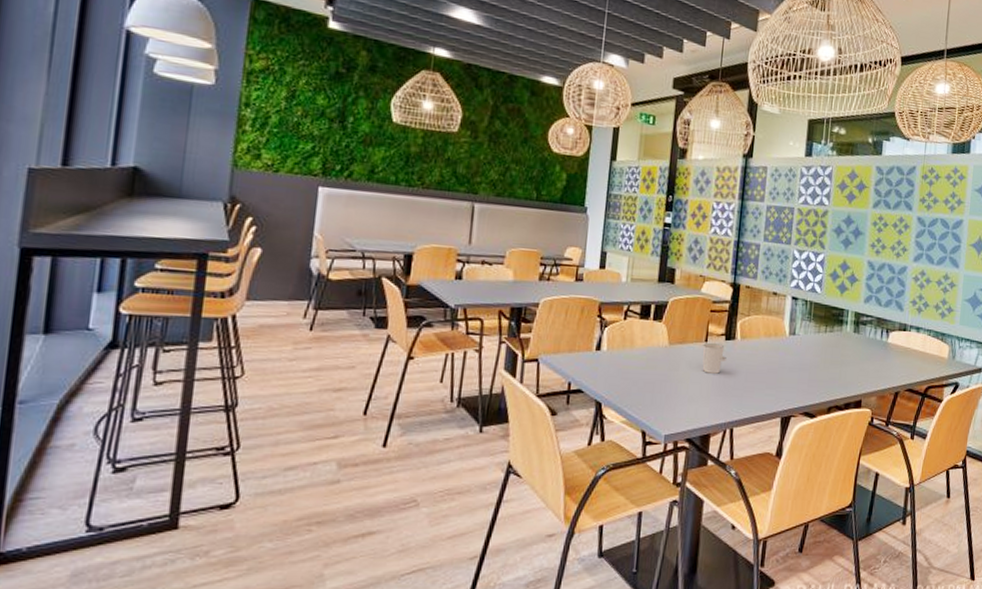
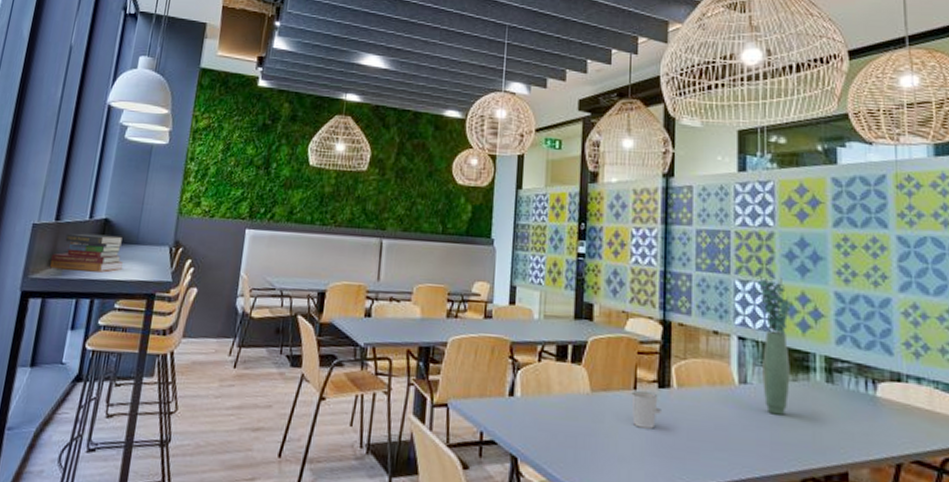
books: none [59,182,164,229] -> present [50,233,123,273]
vase: none [807,246,835,359] -> present [757,275,791,415]

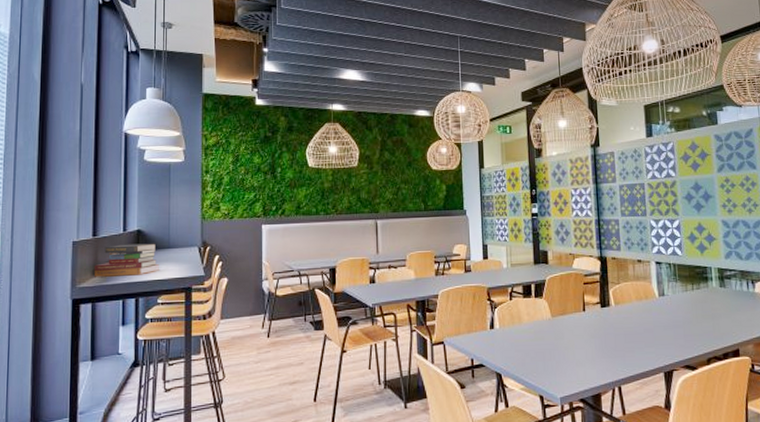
cup: present [631,391,661,429] -> none [582,312,605,339]
vase: present [757,275,791,415] -> none [666,214,695,315]

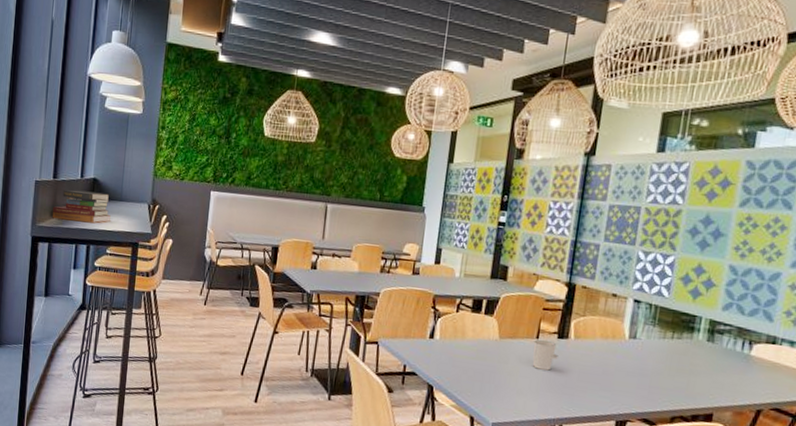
cup: none [582,312,605,339] -> present [532,340,558,371]

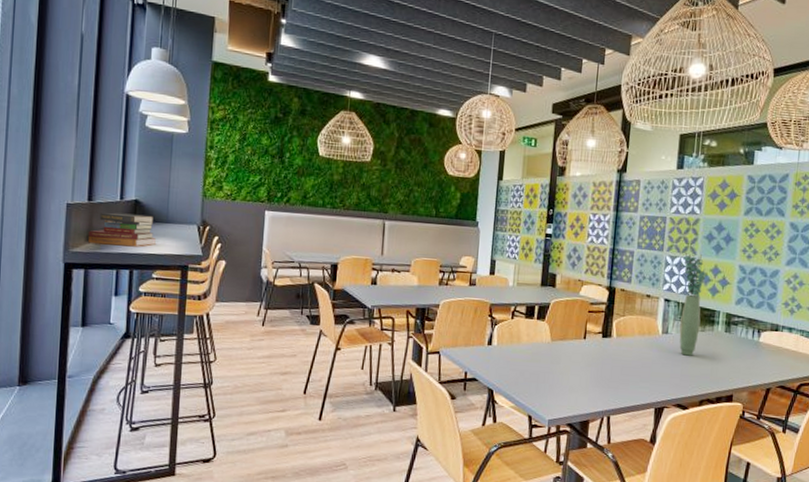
cup: present [532,340,558,371] -> none [581,340,603,368]
vase: none [649,247,687,366] -> present [679,252,706,356]

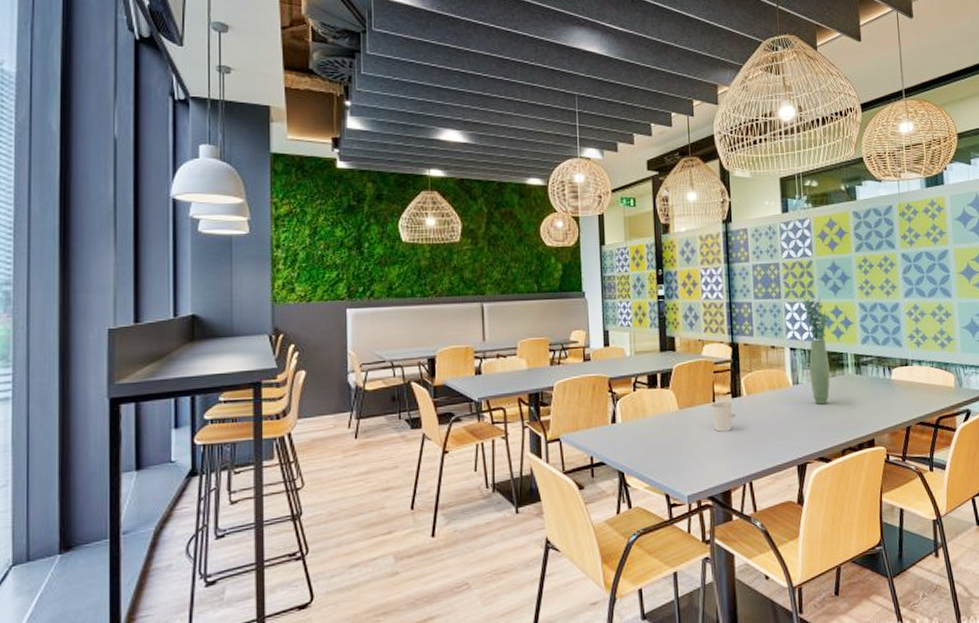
books: present [88,212,157,247] -> none [137,330,222,372]
cup: none [581,340,603,368] -> present [711,402,736,432]

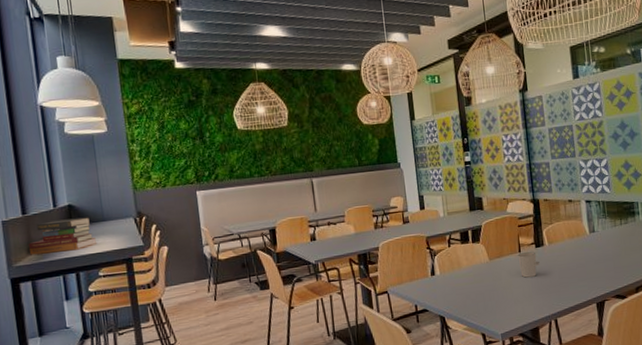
books: none [137,330,222,372] -> present [28,217,98,255]
vase: present [802,296,830,405] -> none [595,153,623,249]

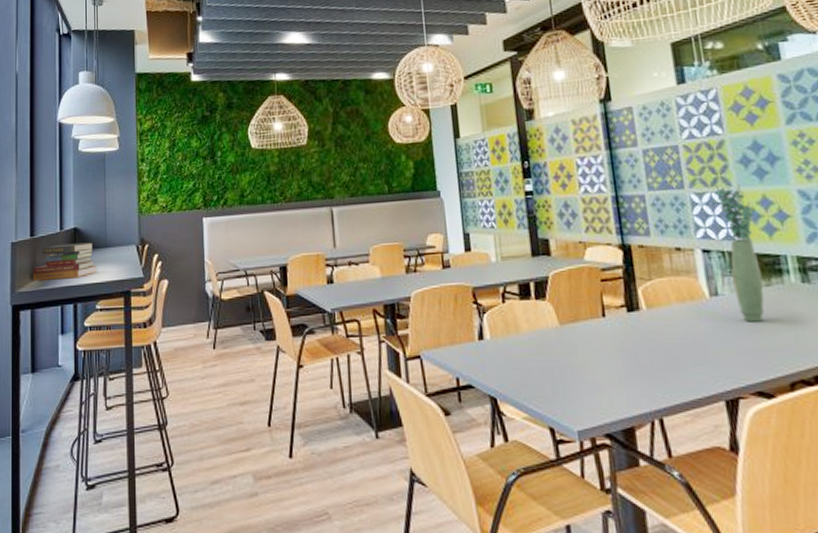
cup: present [517,252,540,278] -> none [600,317,634,354]
vase: none [595,153,623,249] -> present [714,184,765,322]

